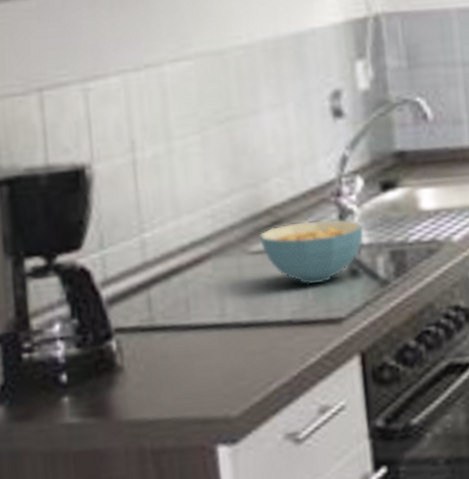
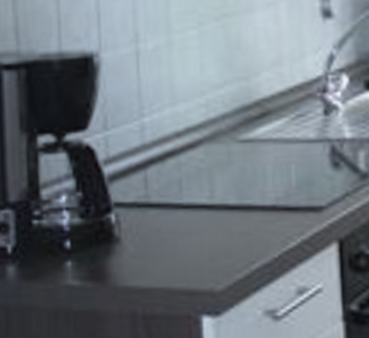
cereal bowl: present [259,219,364,285] -> none [248,114,347,174]

